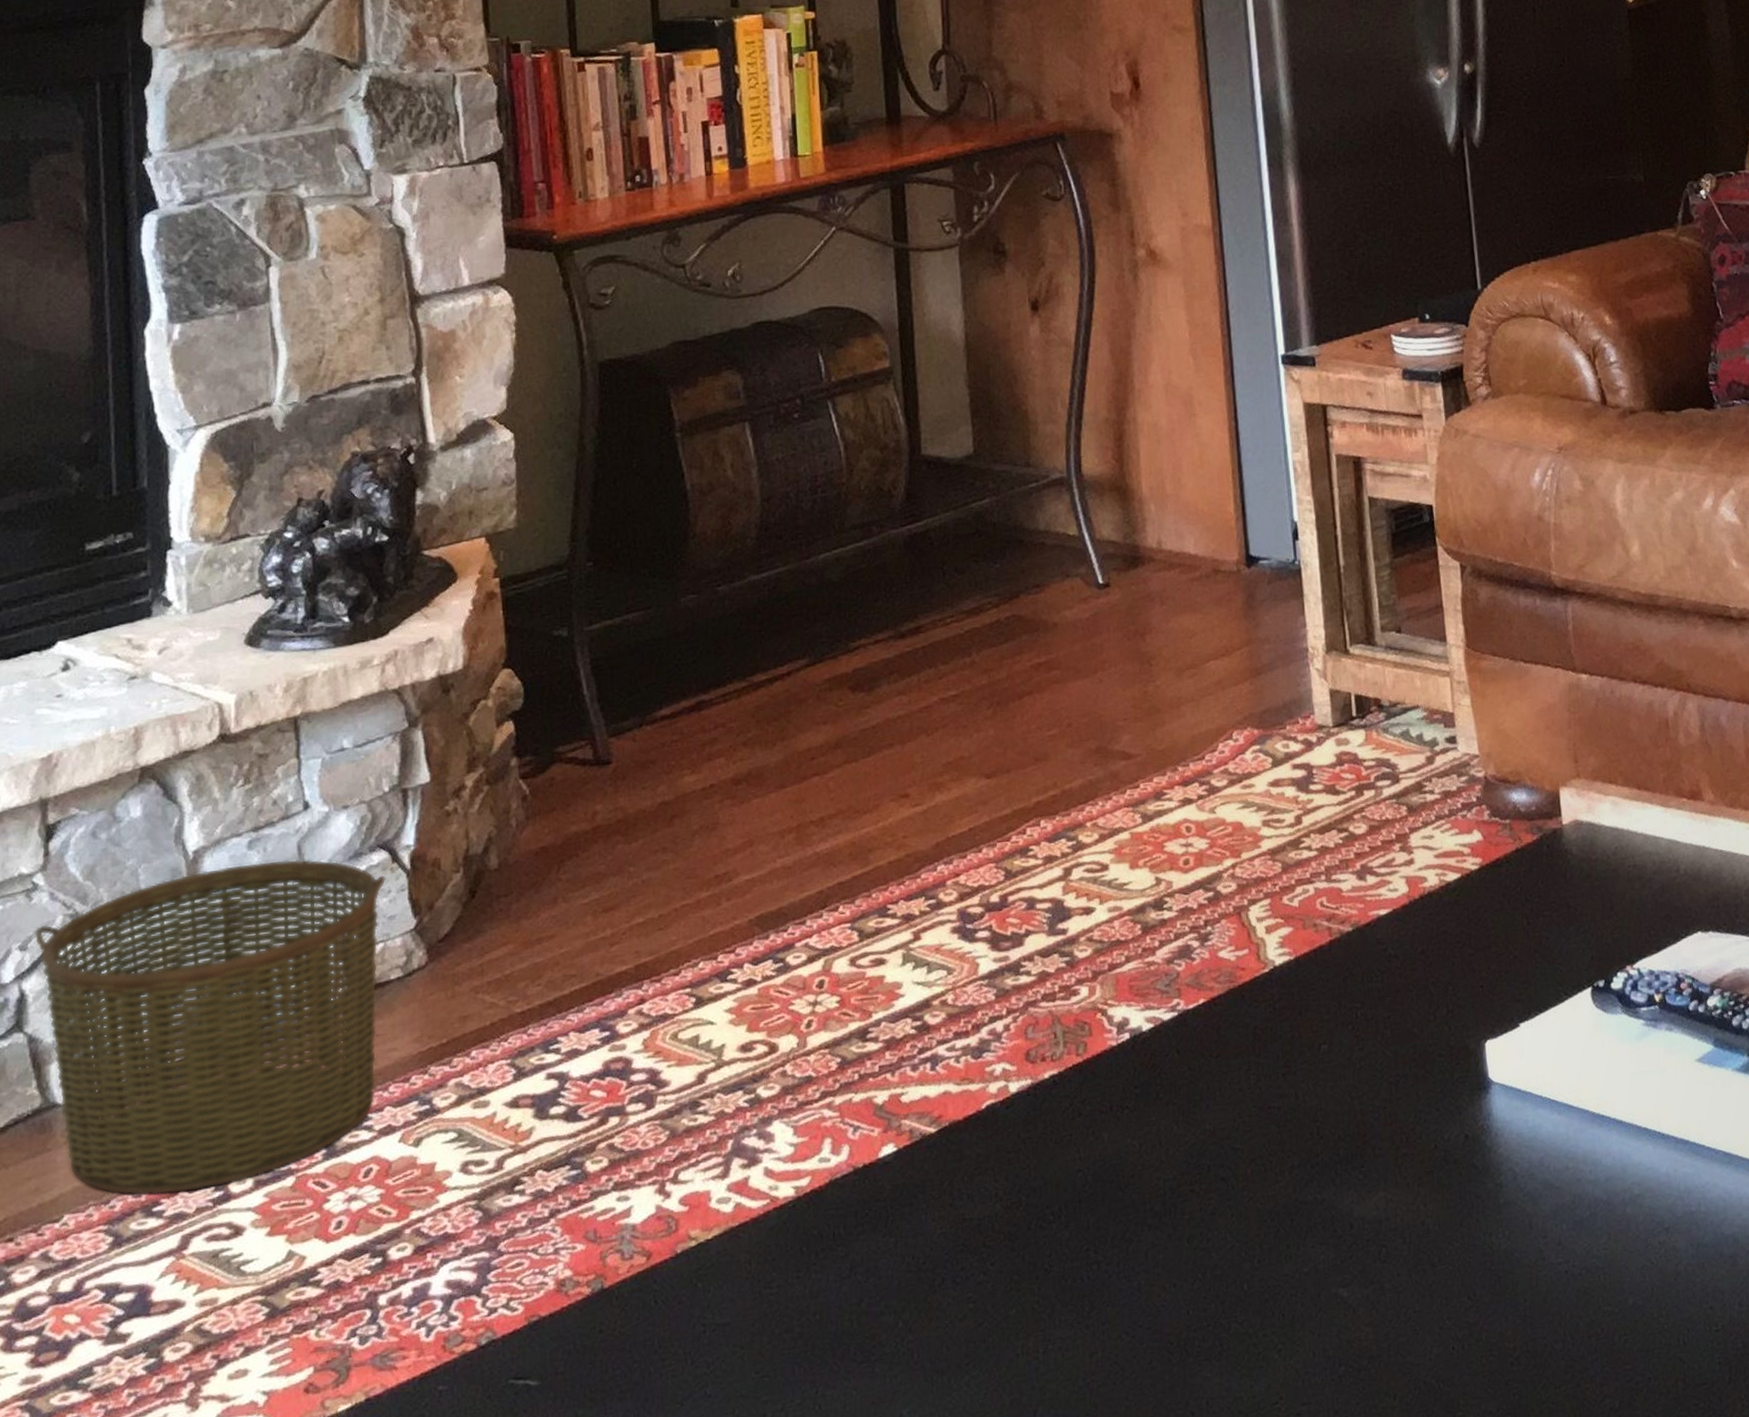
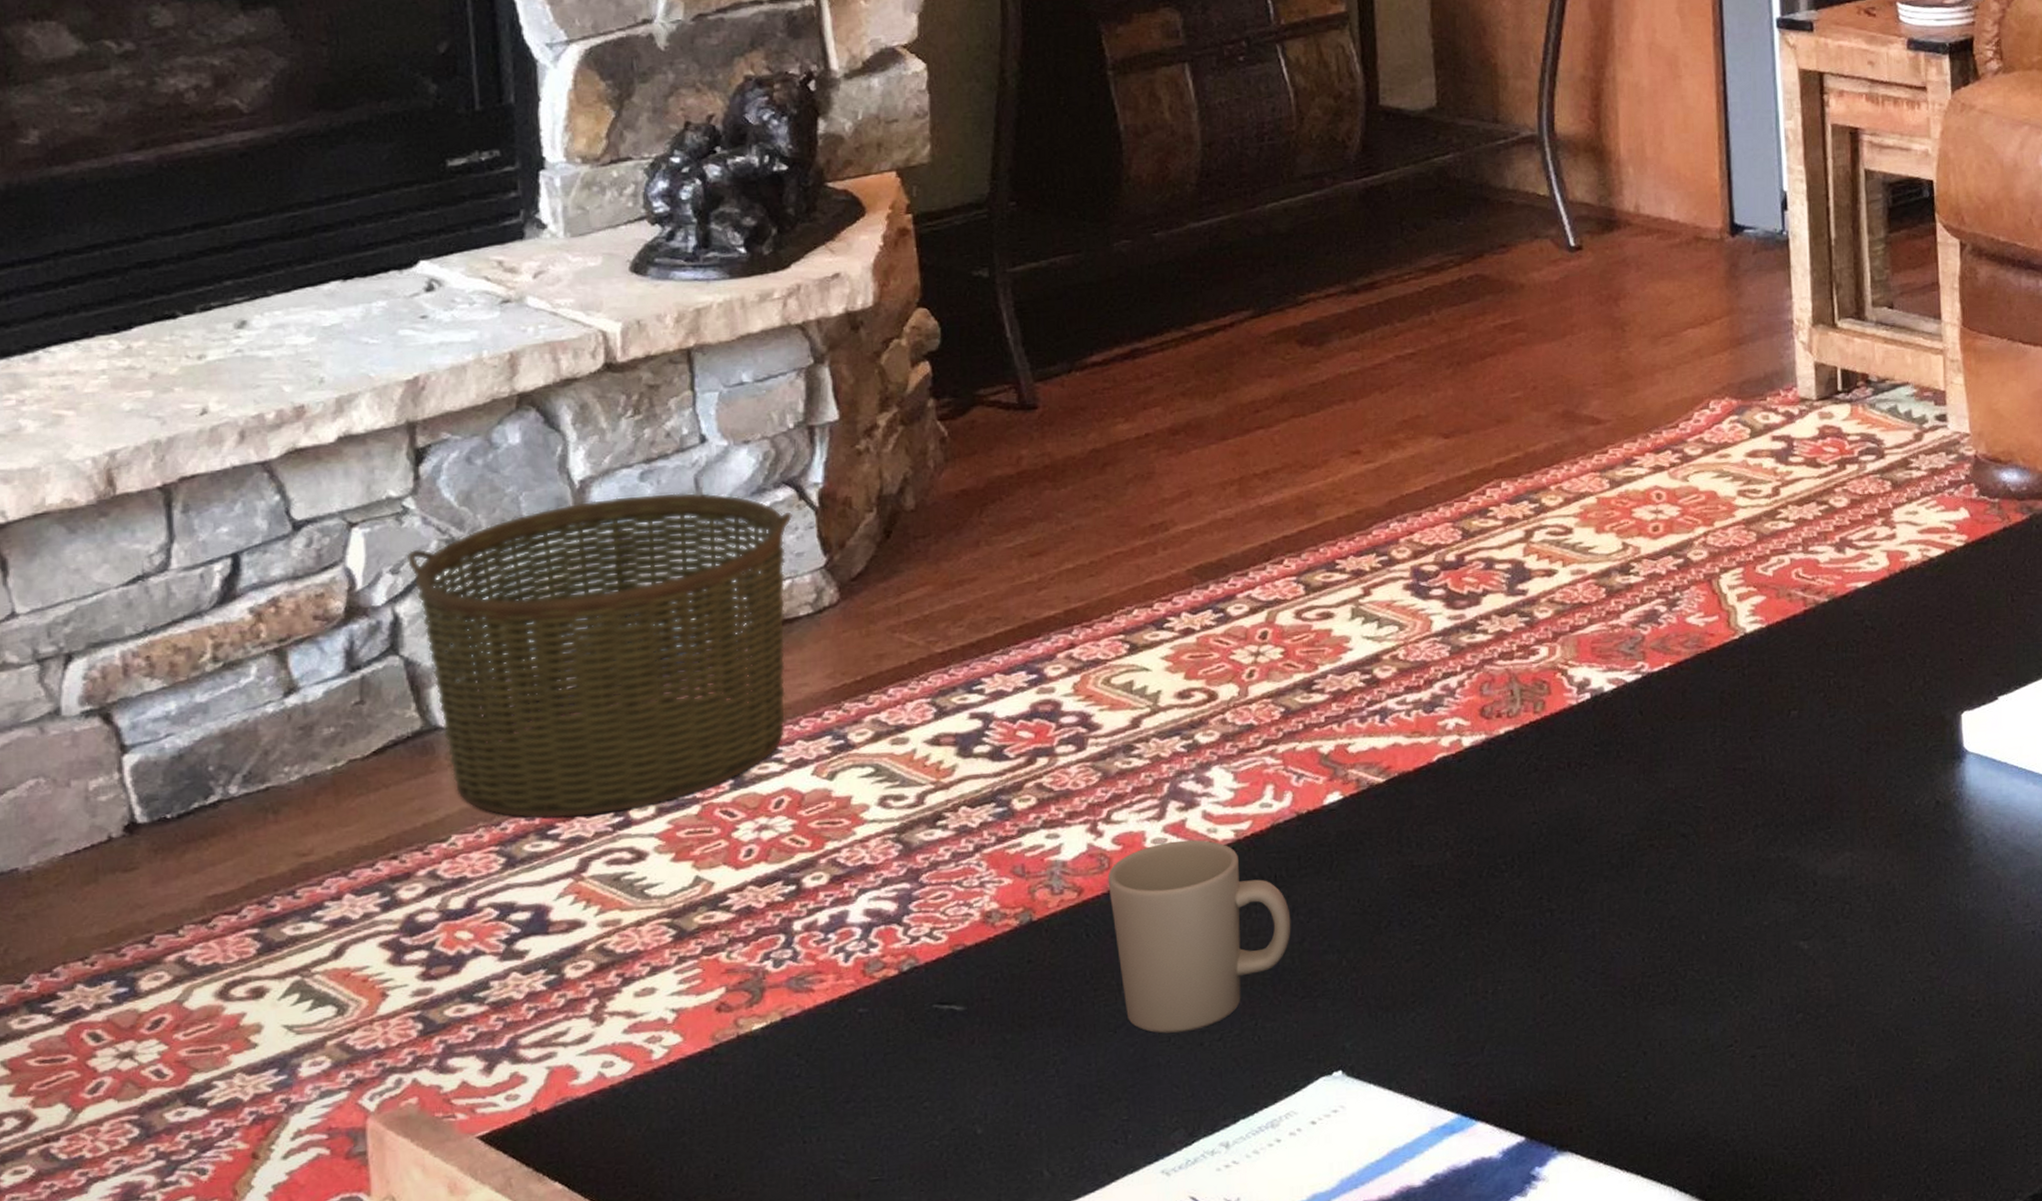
mug: none [675,1198,850,1405] -> present [1107,840,1291,1034]

